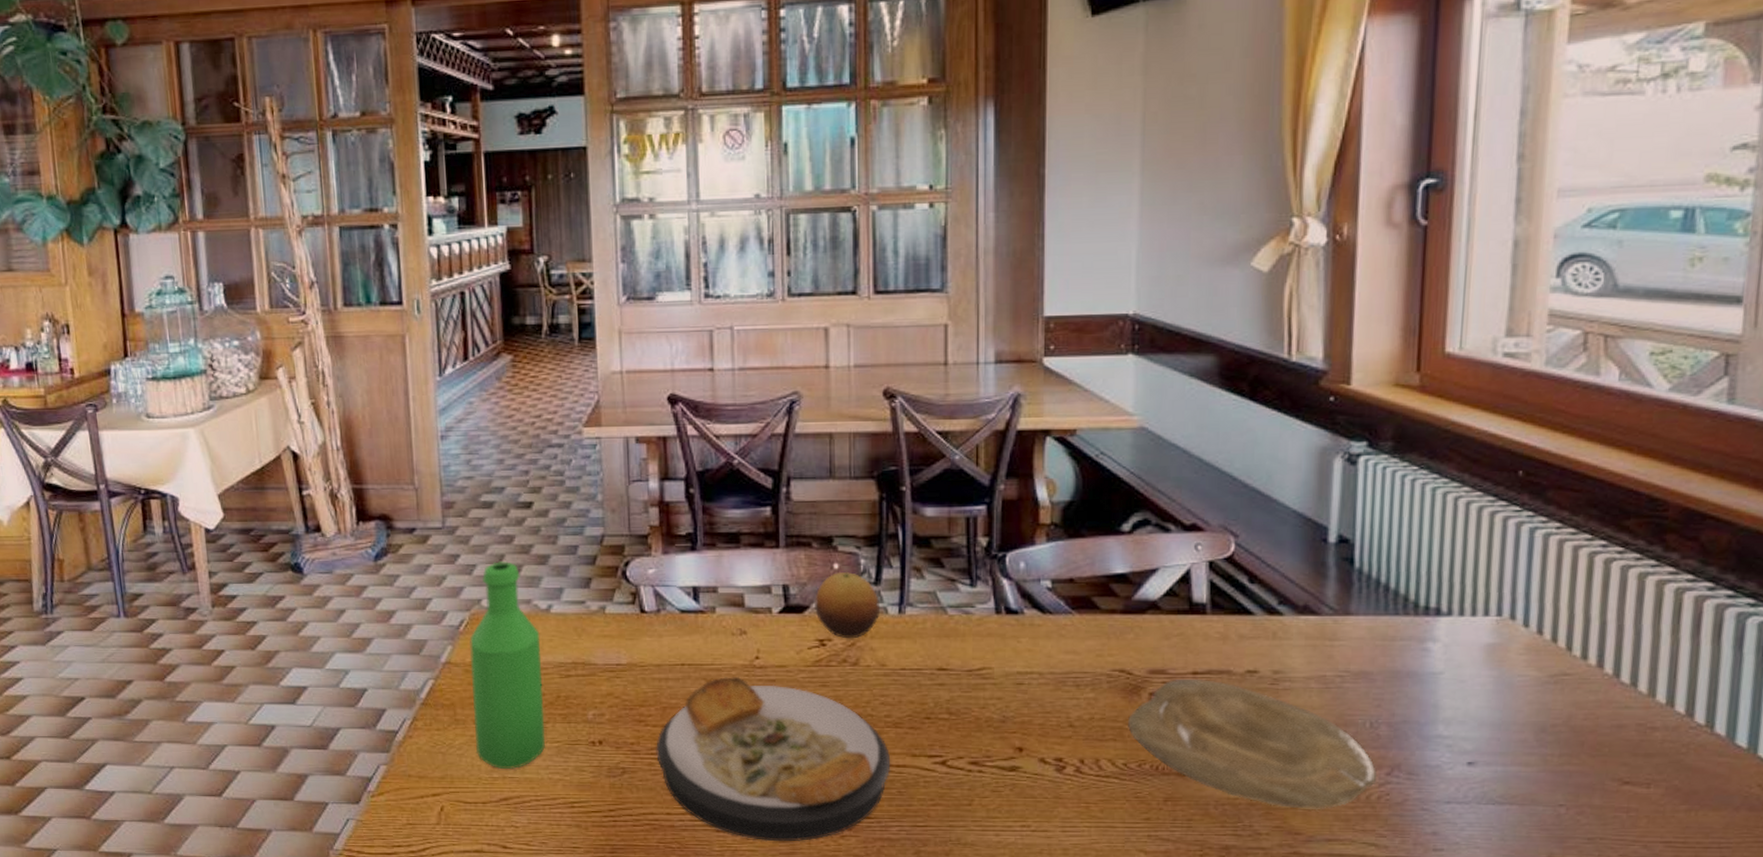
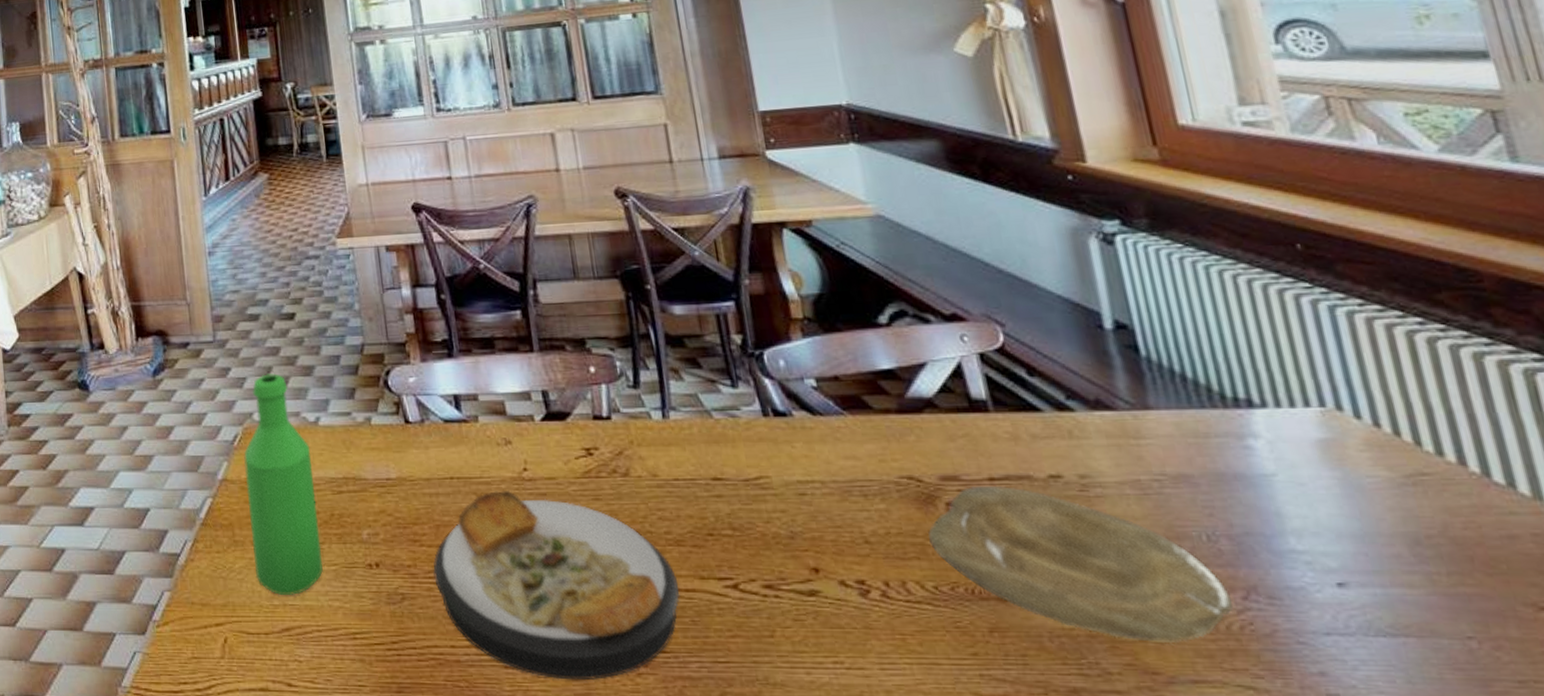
fruit: present [815,571,881,639] -> none [575,374,644,447]

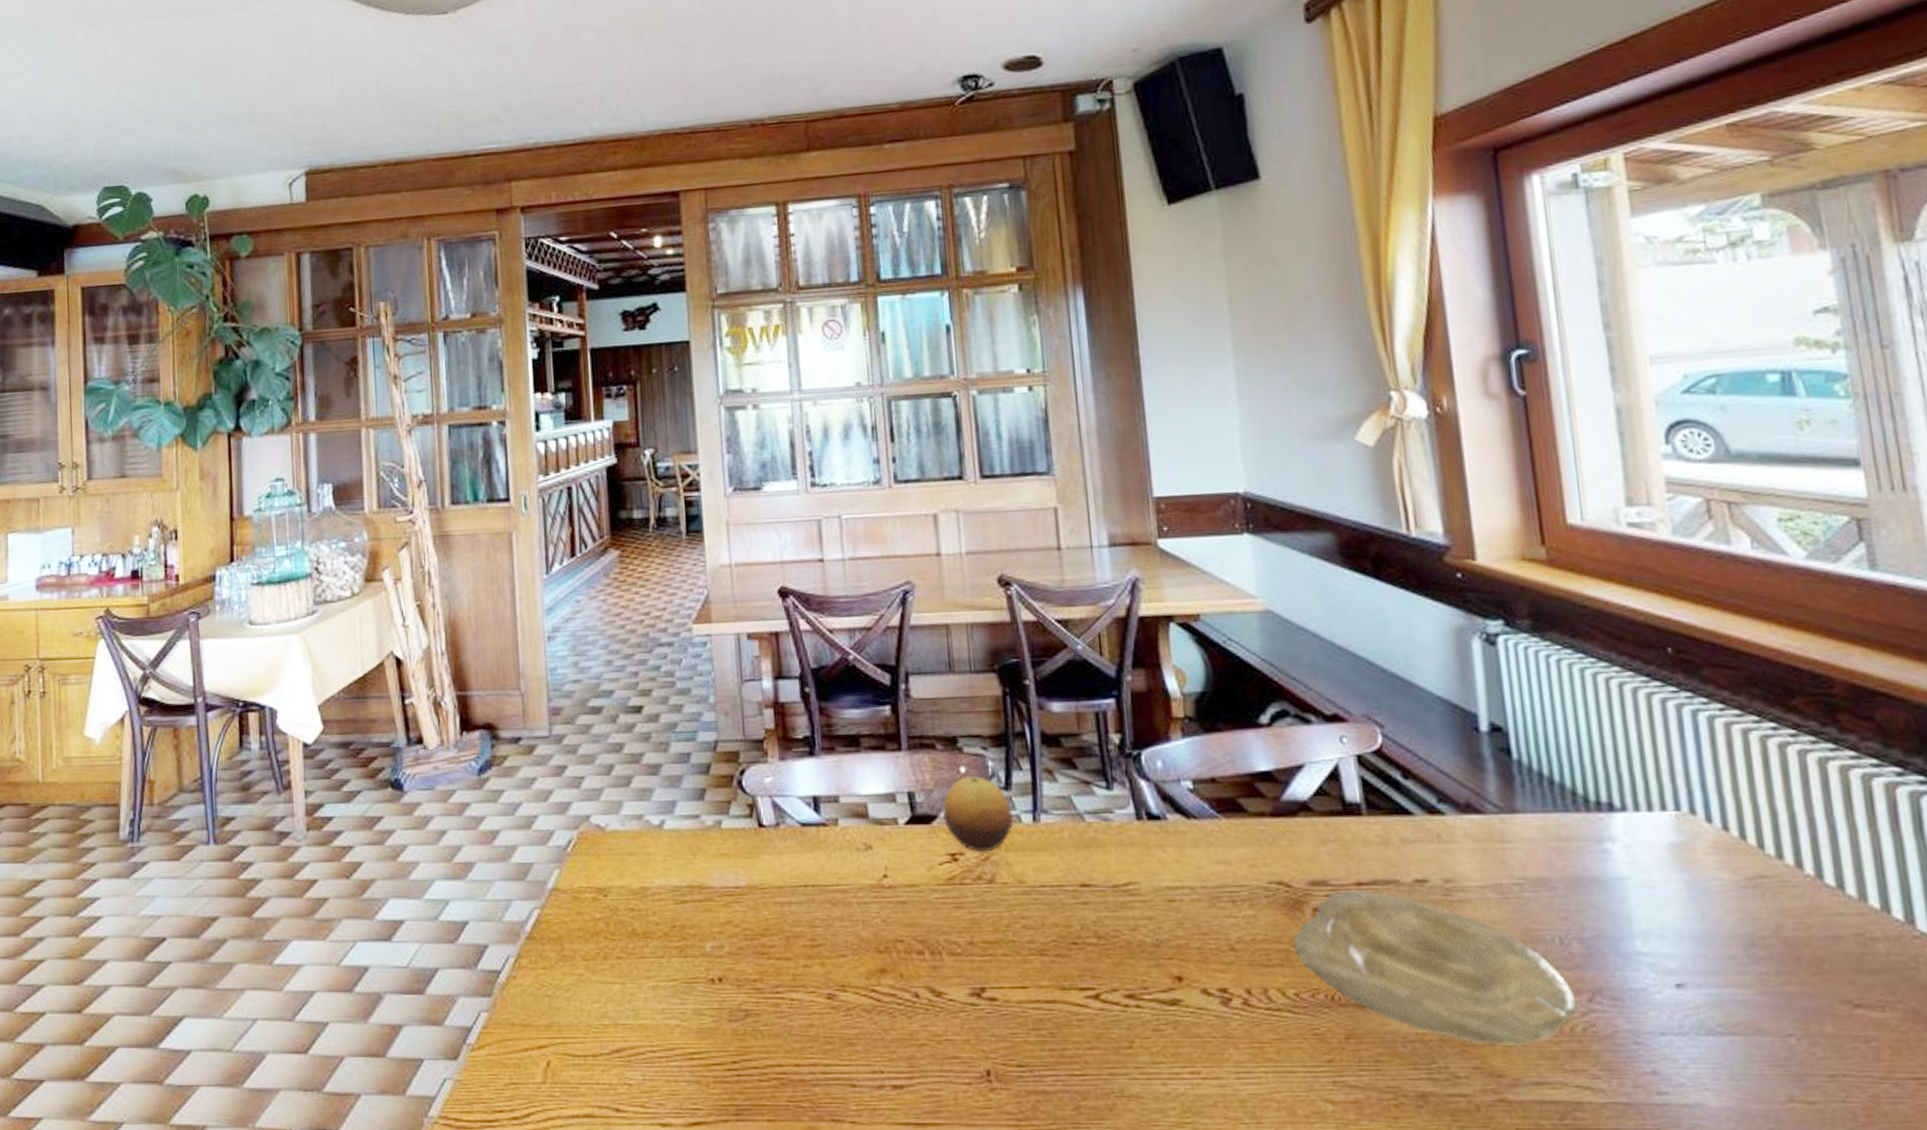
bottle: present [243,374,323,595] -> none [578,772,660,1014]
plate: present [433,489,680,681] -> none [781,898,1040,1098]
fruit: none [575,374,644,447] -> present [942,775,1014,852]

